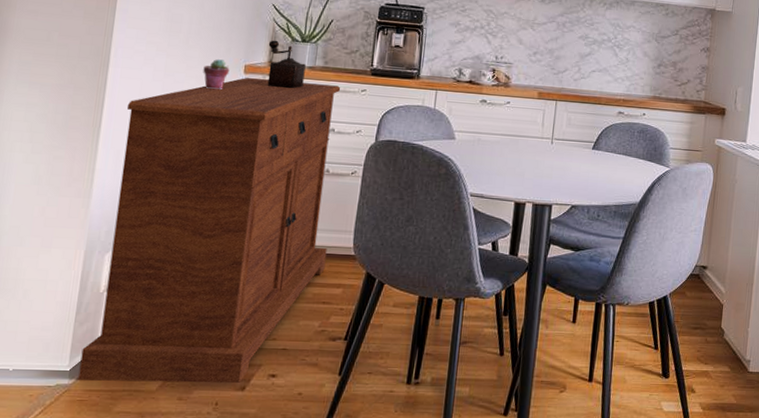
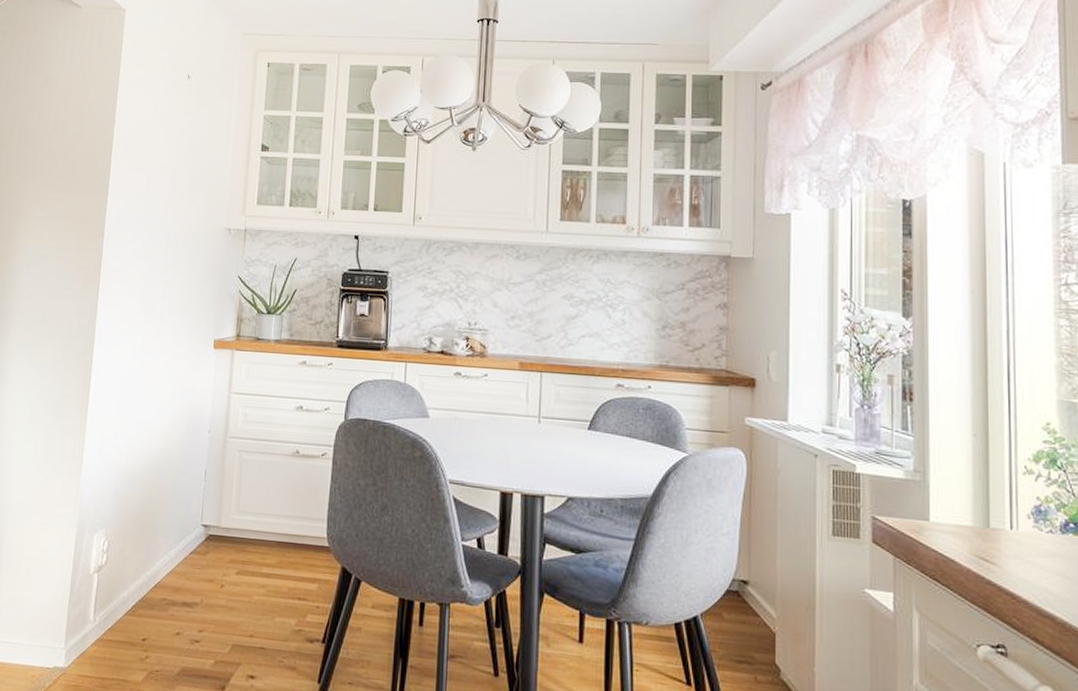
sideboard: present [78,77,340,383] -> none [72,352,306,682]
potted succulent: present [203,59,230,90] -> none [176,335,201,366]
coffee grinder: present [267,40,306,89] -> none [235,313,272,364]

